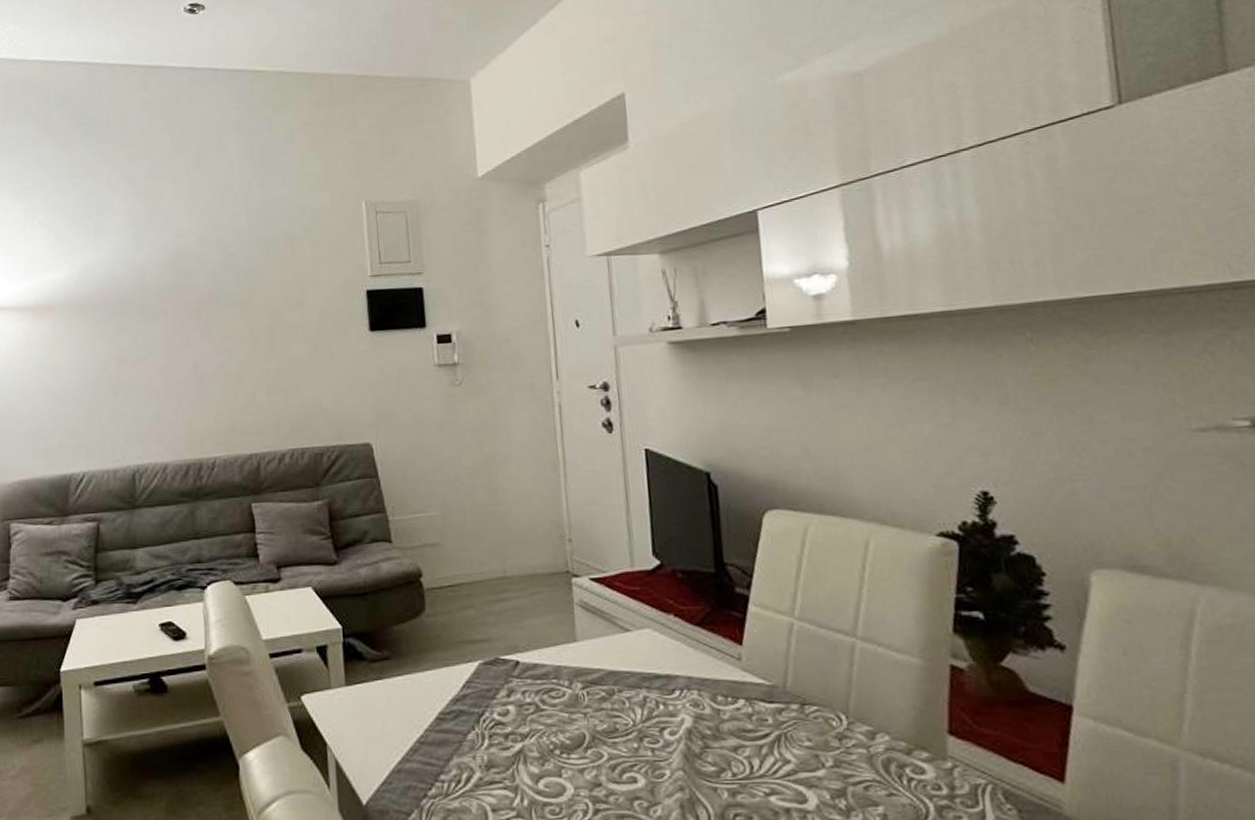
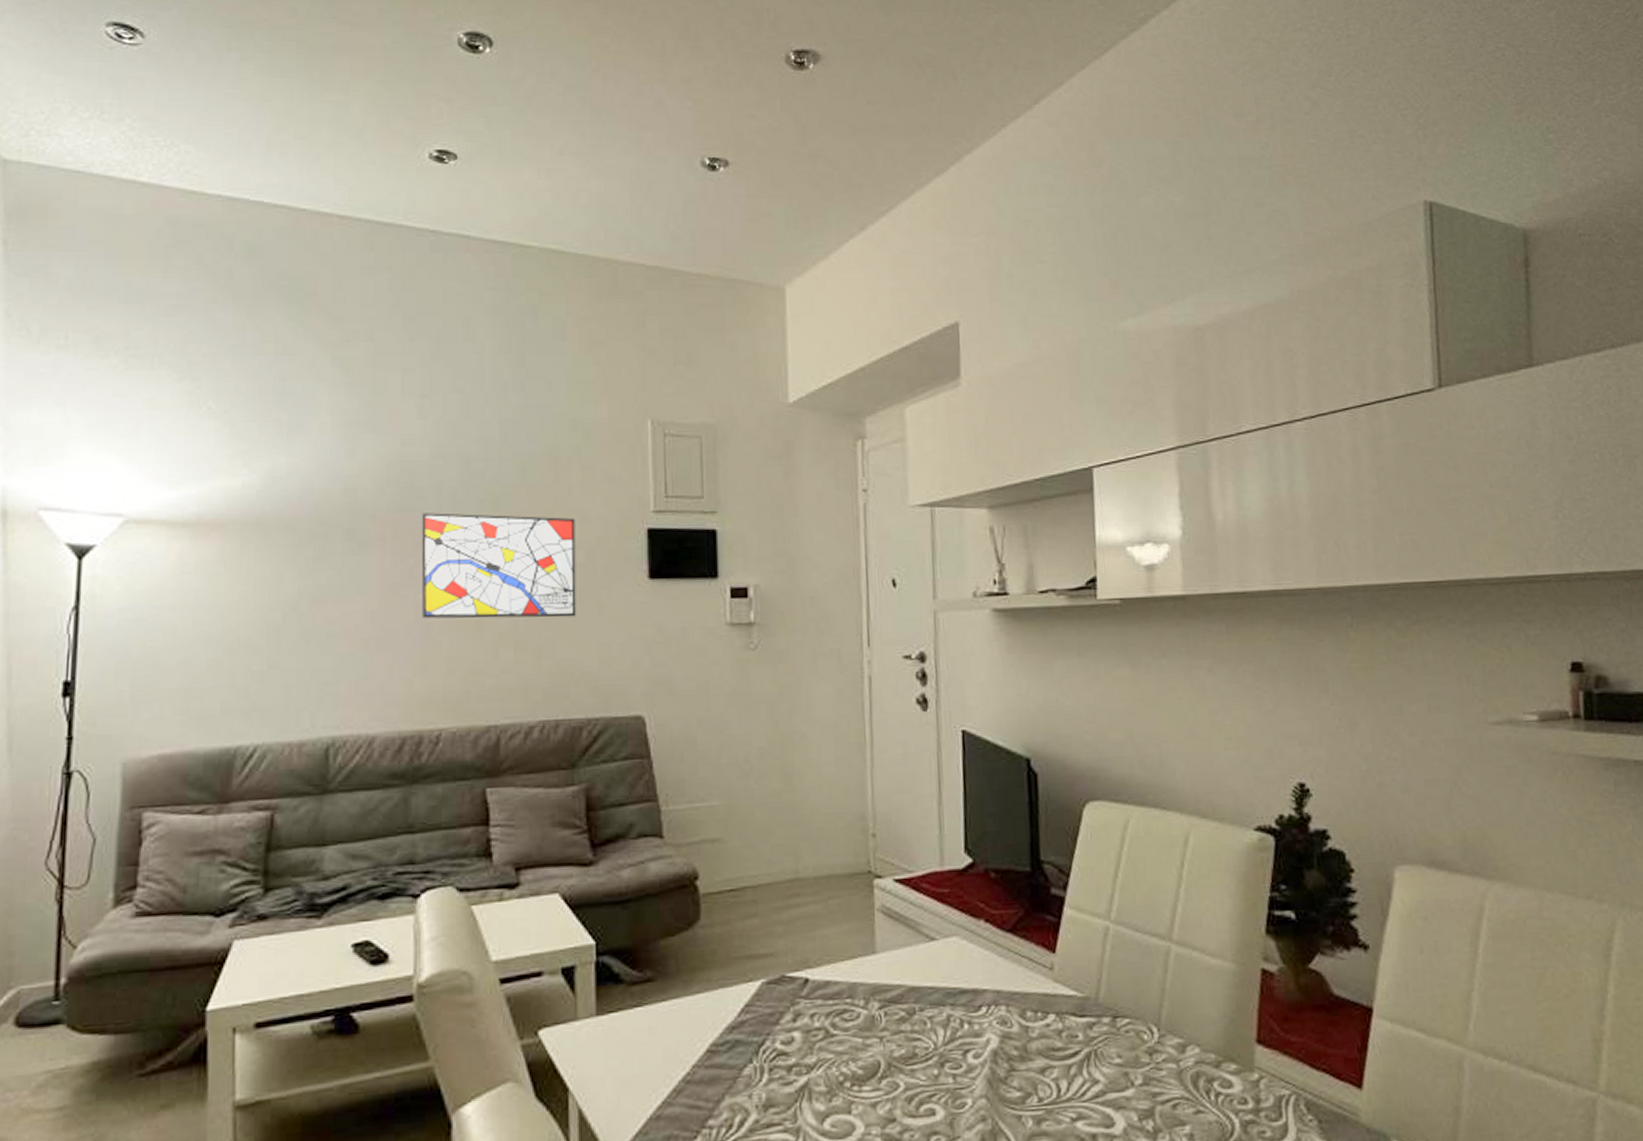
wall art: none [192,285,314,372] -> present [421,513,577,619]

